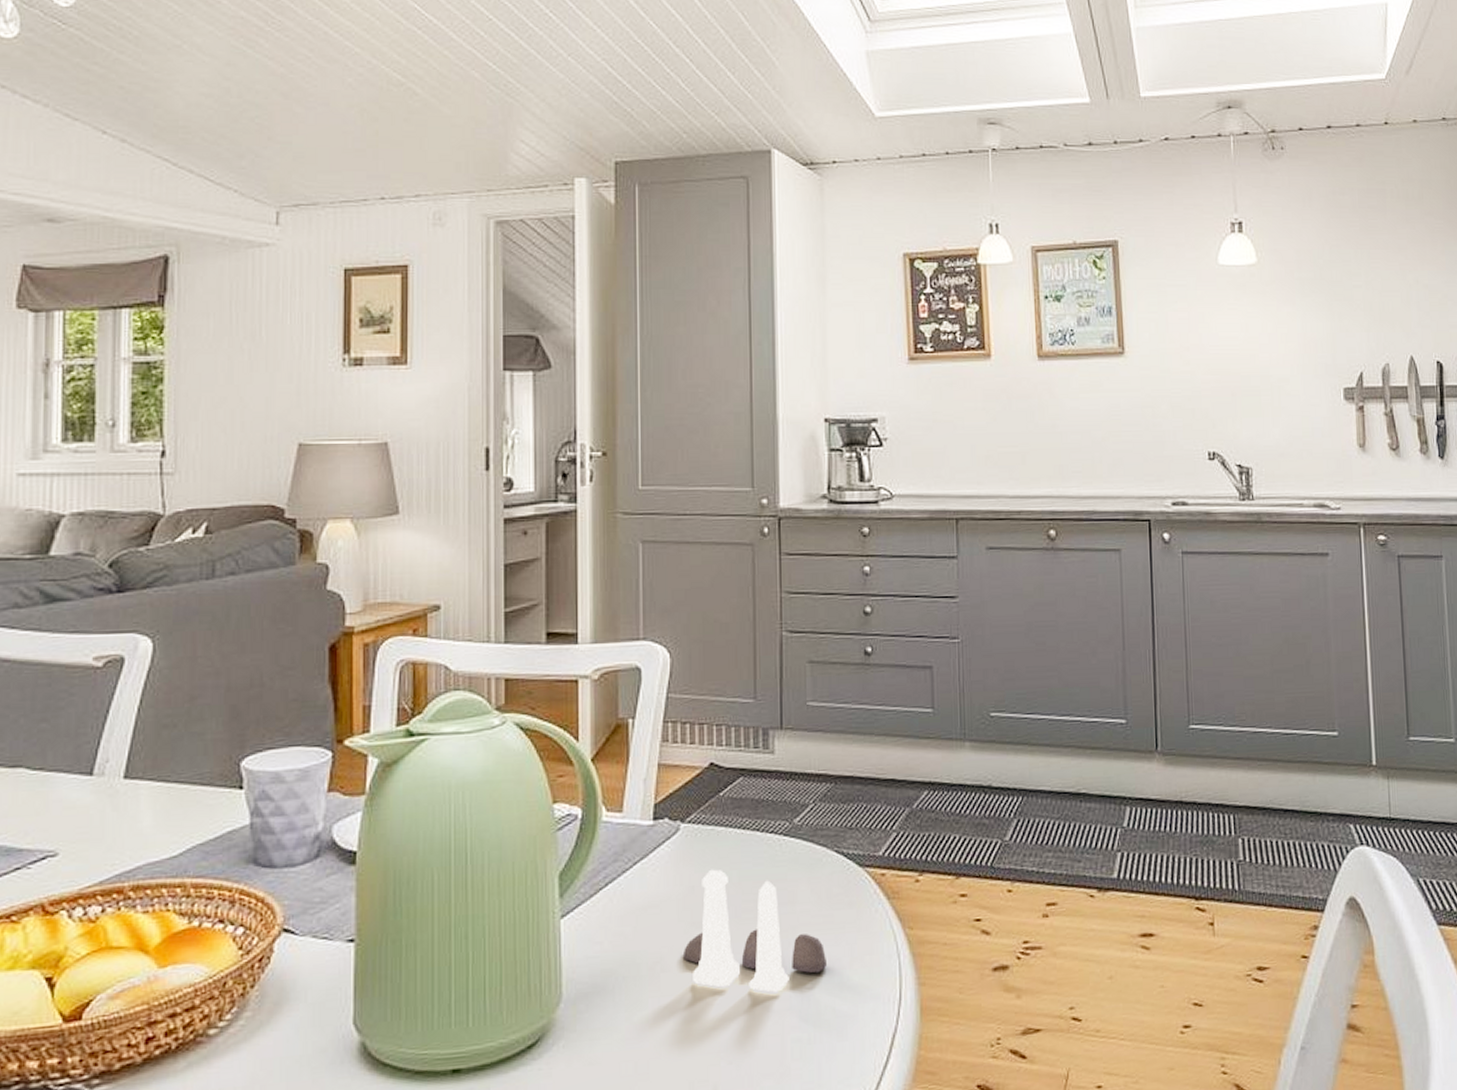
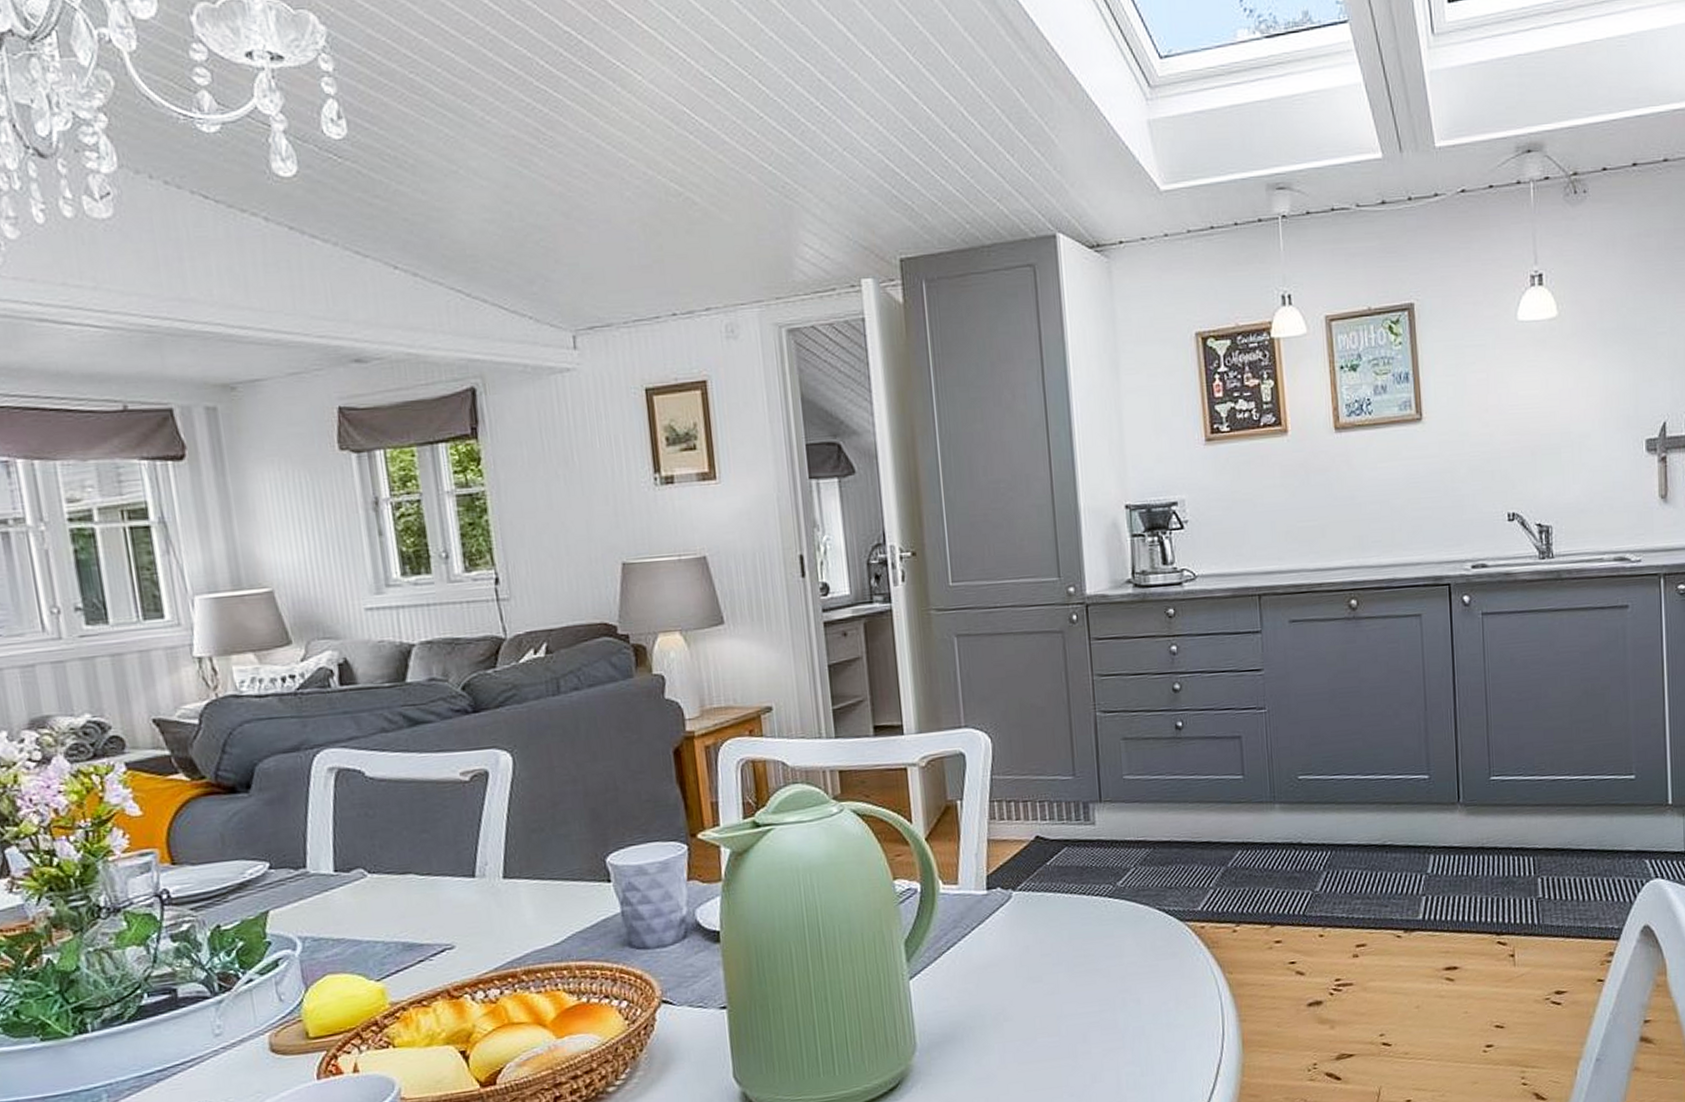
salt and pepper shaker set: present [684,869,826,992] -> none [1023,930,1154,1034]

